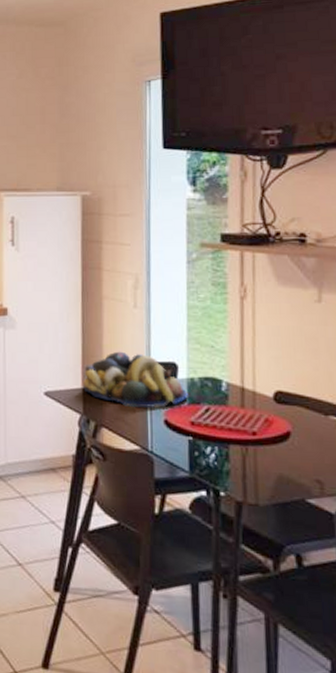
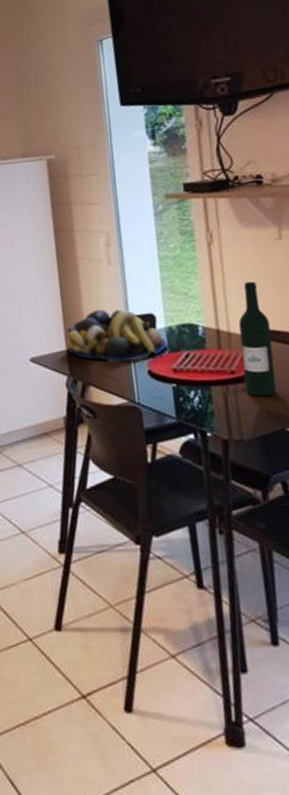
wine bottle: none [265,342,300,463] -> present [238,281,277,397]

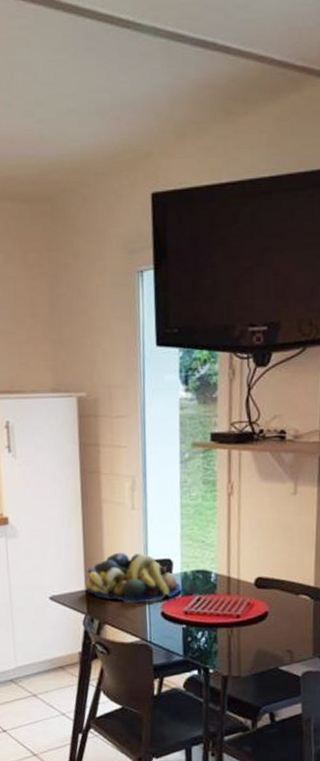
wine bottle: present [238,281,277,397] -> none [247,533,276,639]

